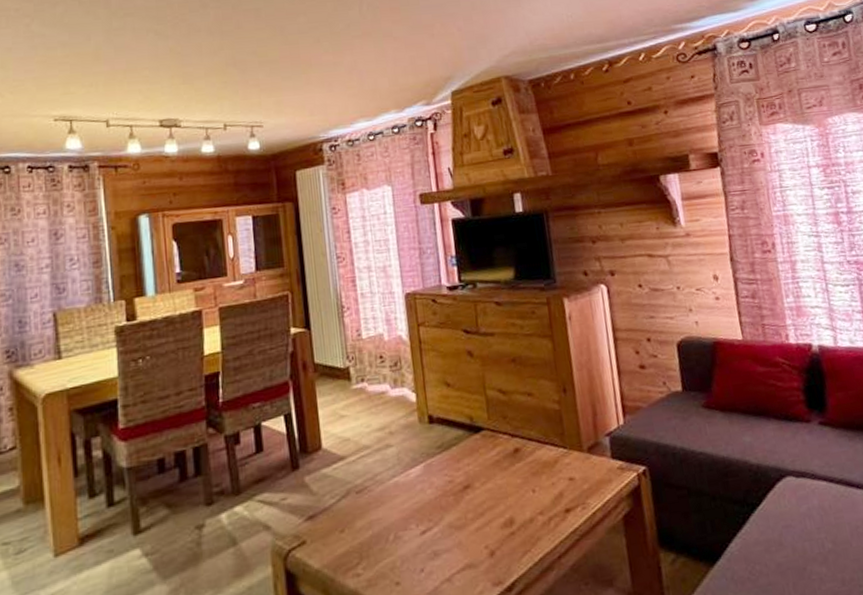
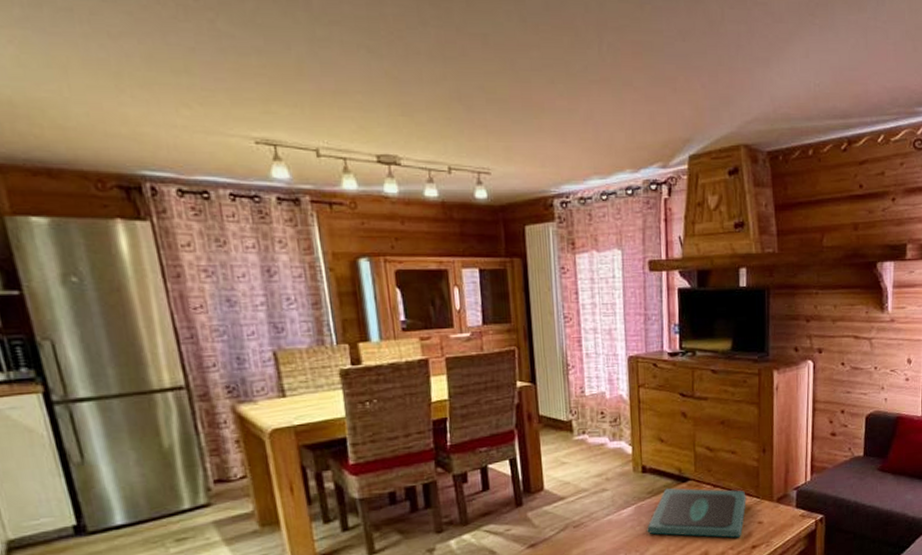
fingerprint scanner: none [438,439,552,500] -> present [646,487,746,538]

